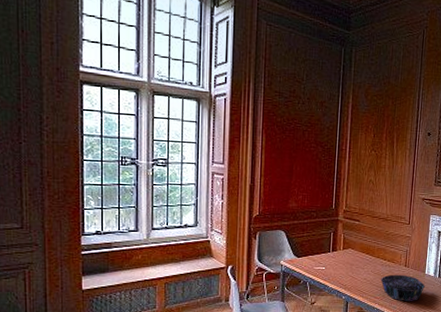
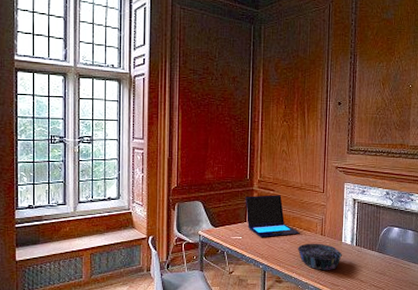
laptop: none [329,225,384,268] -> present [245,195,300,237]

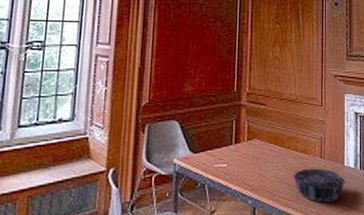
laptop: present [245,195,300,237] -> none [231,110,296,164]

